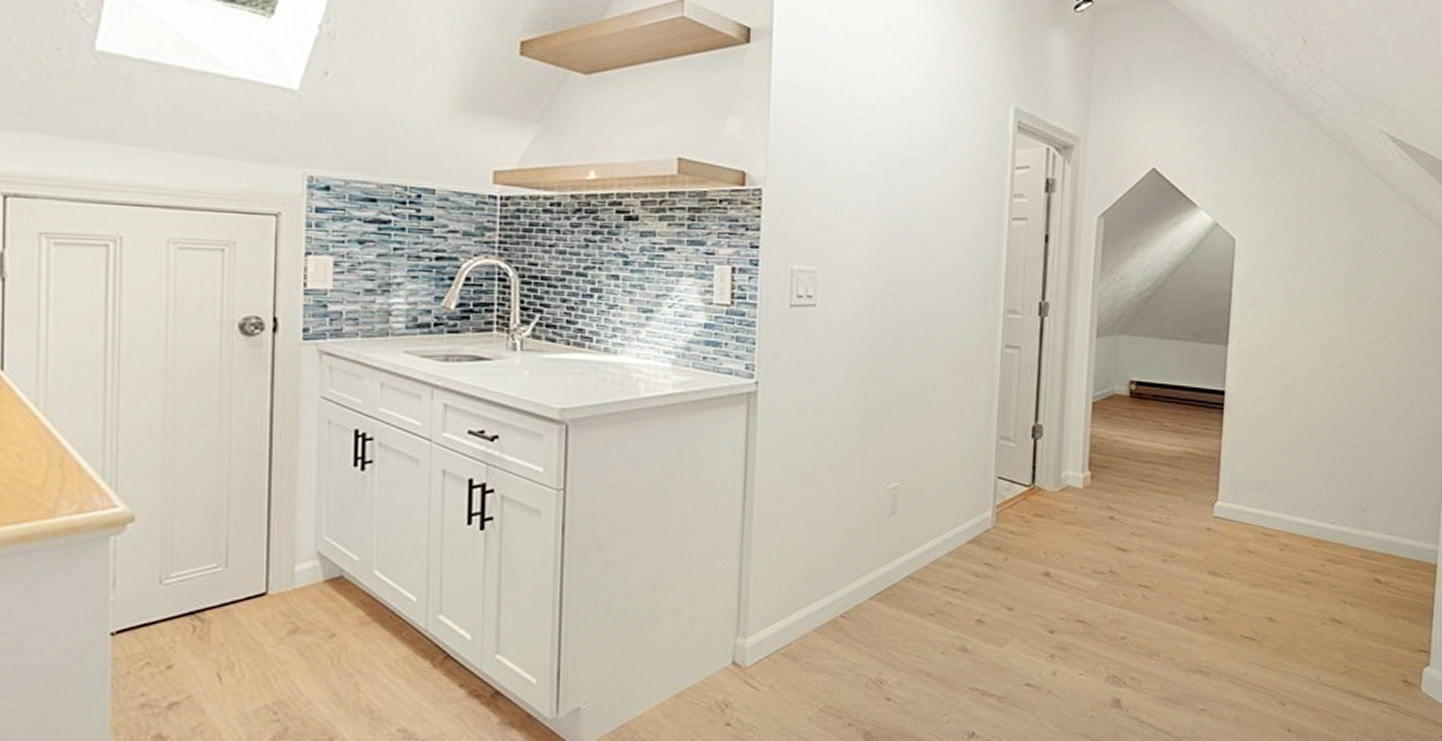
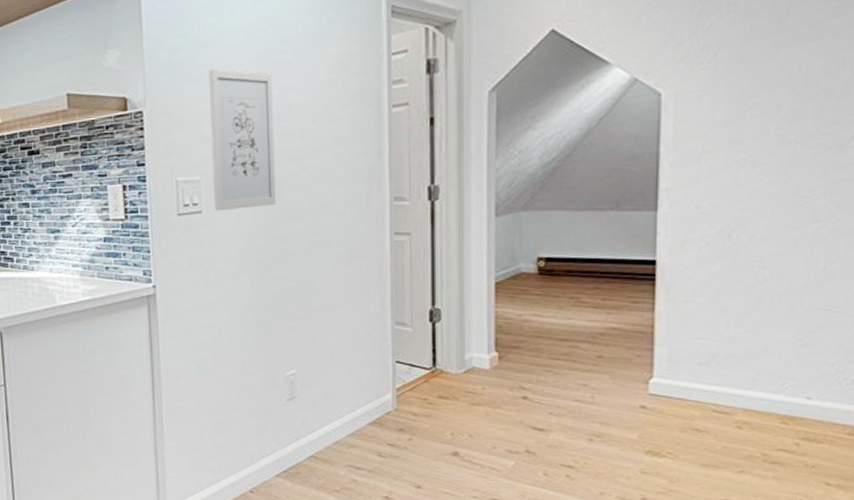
wall art: none [829,155,900,307] -> present [209,68,276,212]

